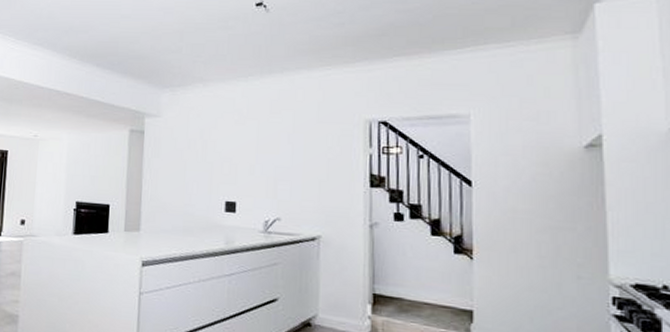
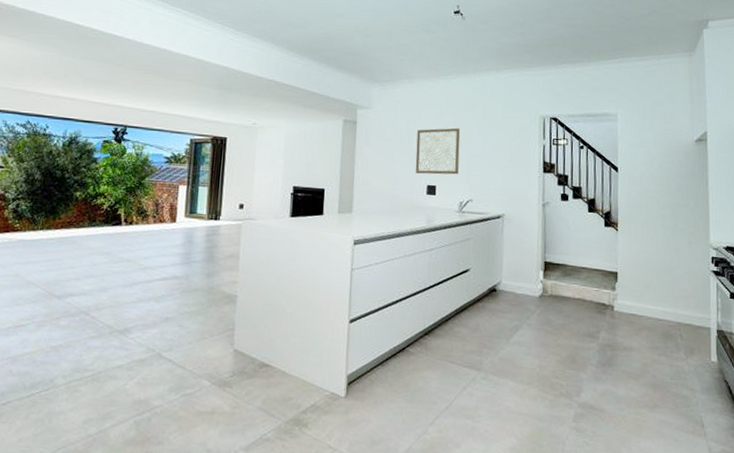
wall art: none [211,136,265,190] -> present [415,127,460,175]

